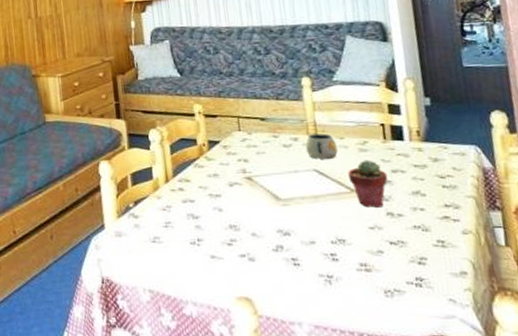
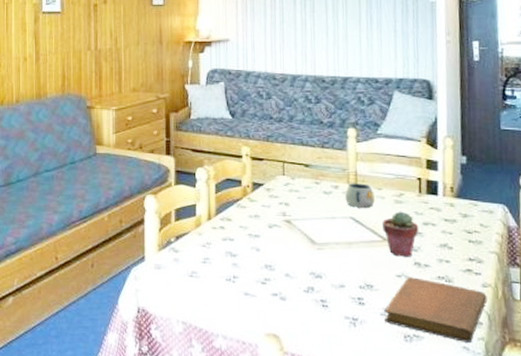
notebook: none [360,228,470,294] -> present [384,277,488,343]

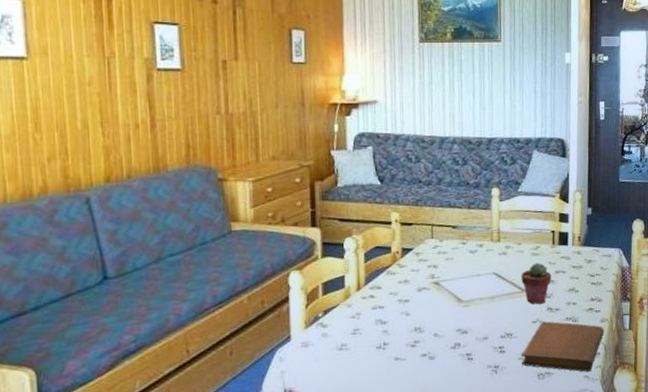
mug: present [345,183,375,208] -> none [489,240,515,264]

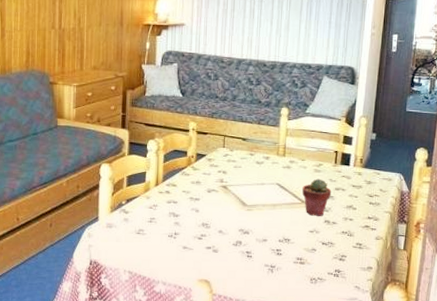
notebook: present [522,321,604,372] -> none [296,232,379,283]

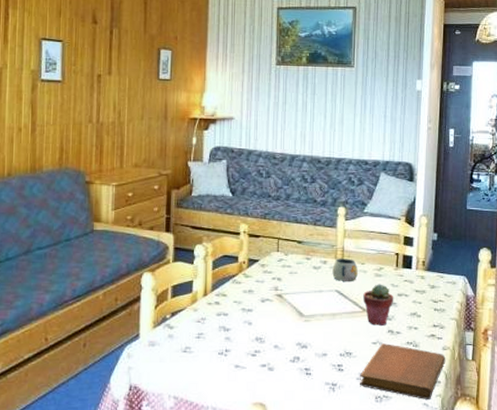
mug: none [274,155,298,176] -> present [332,258,358,281]
notebook: none [296,232,379,283] -> present [360,343,446,400]

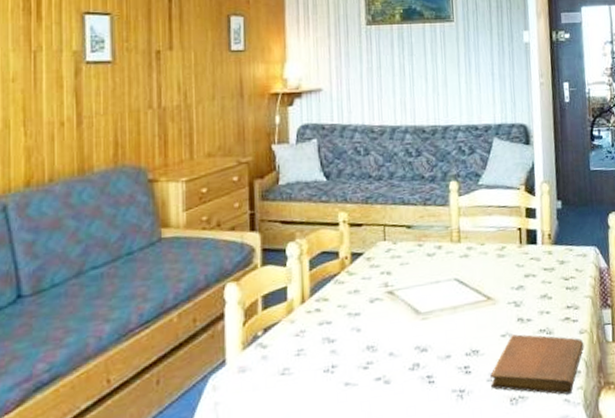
mug: present [332,258,358,281] -> none [448,240,478,268]
potted succulent: present [363,284,394,327] -> none [486,265,521,315]

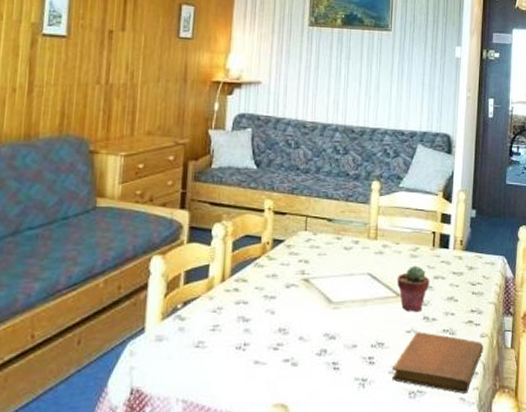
potted succulent: none [486,265,521,315] -> present [397,265,430,313]

